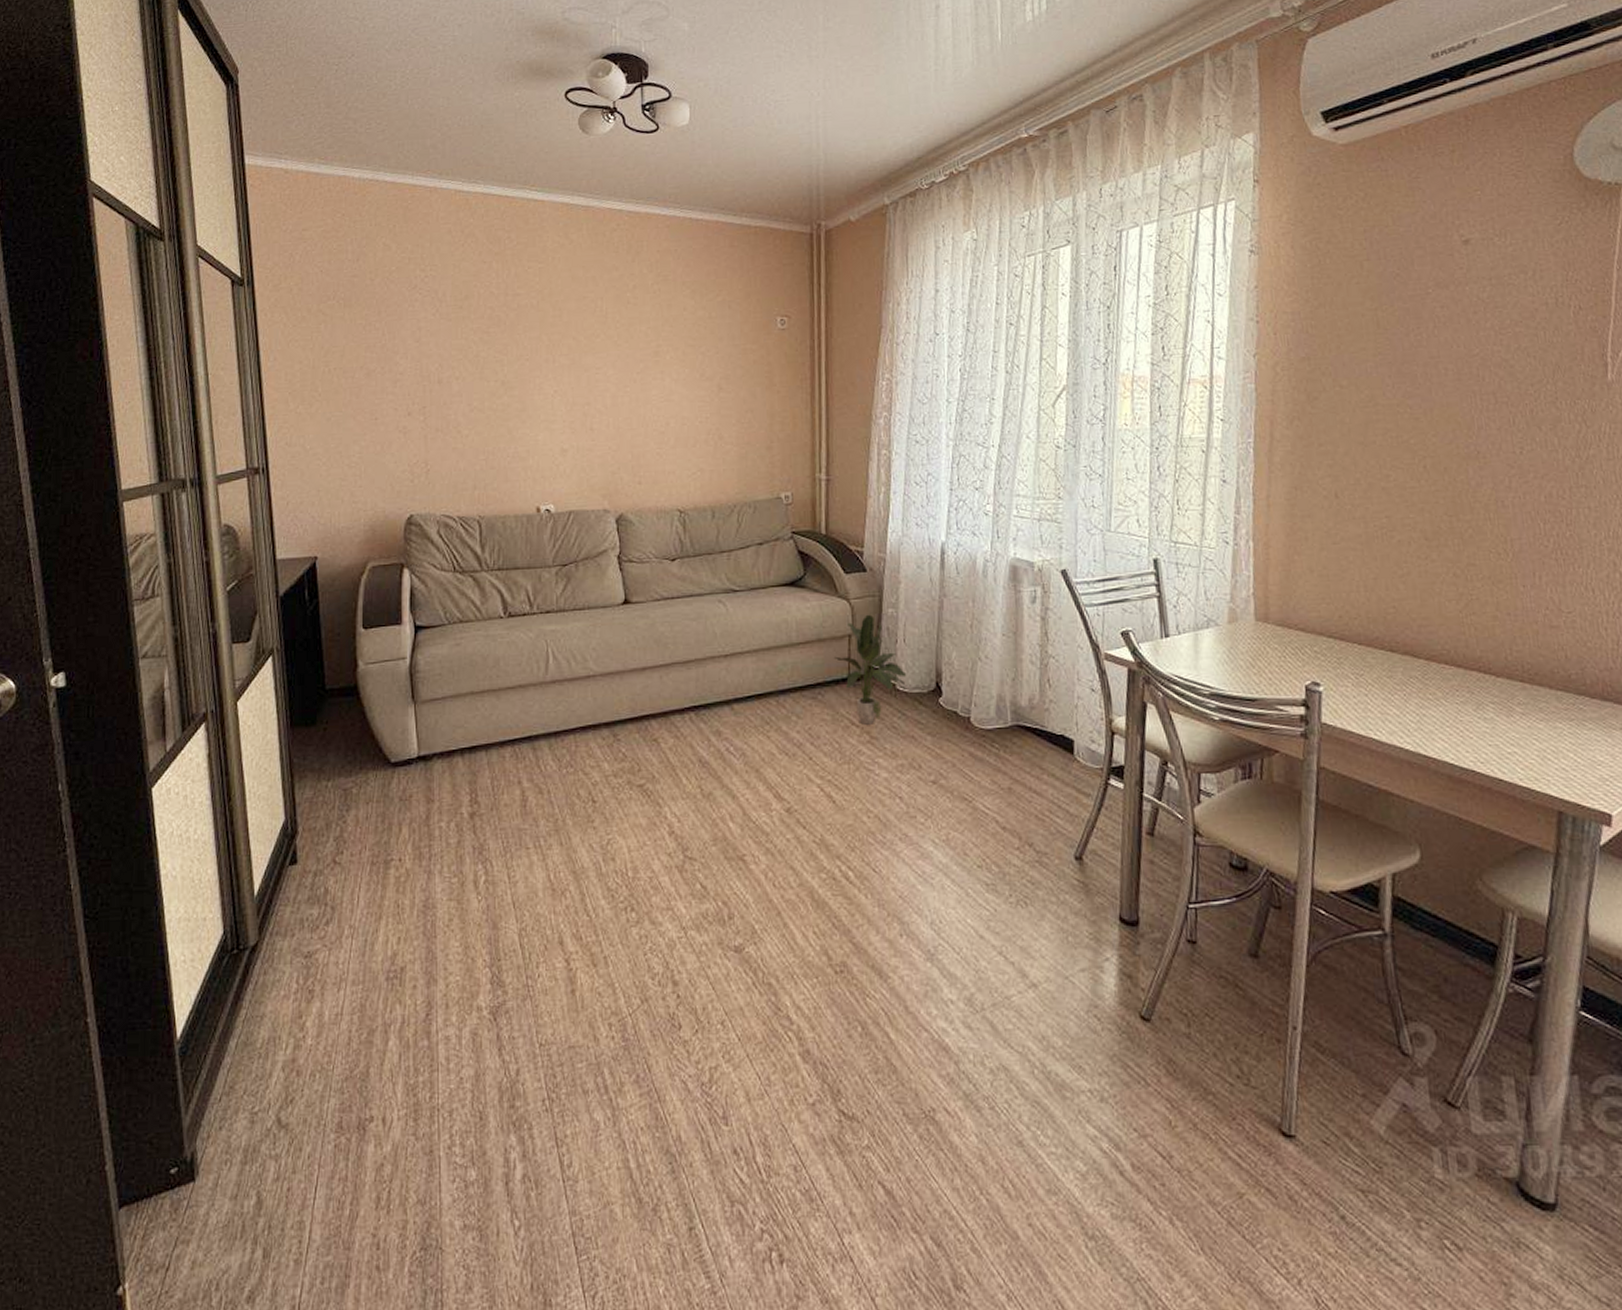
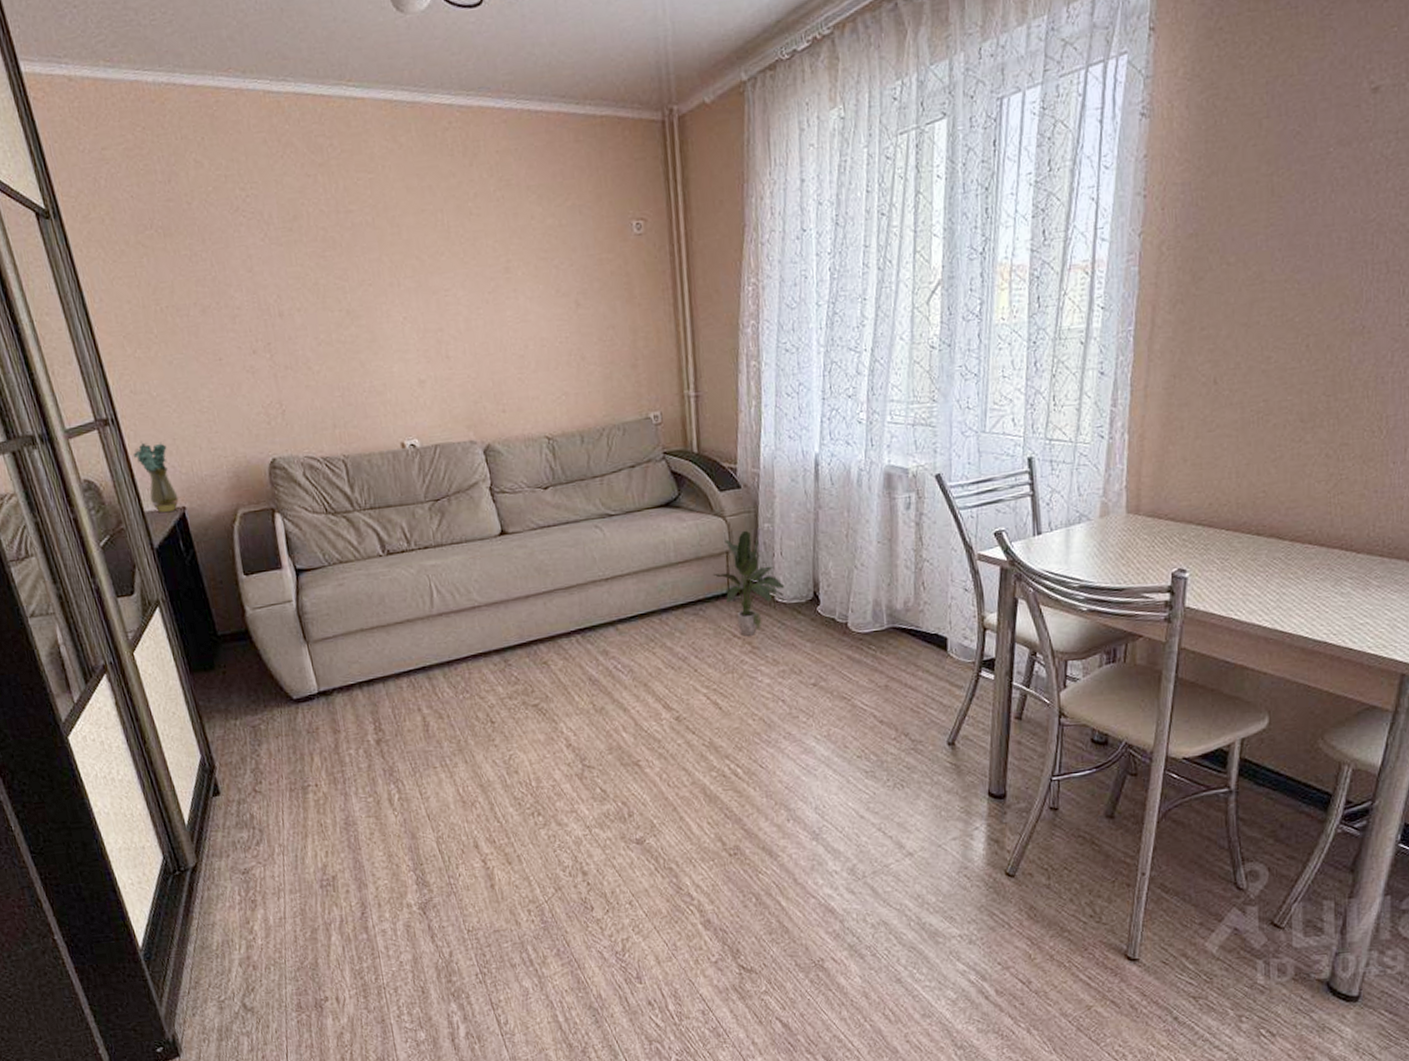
vase: none [277,490,312,562] -> present [134,440,179,513]

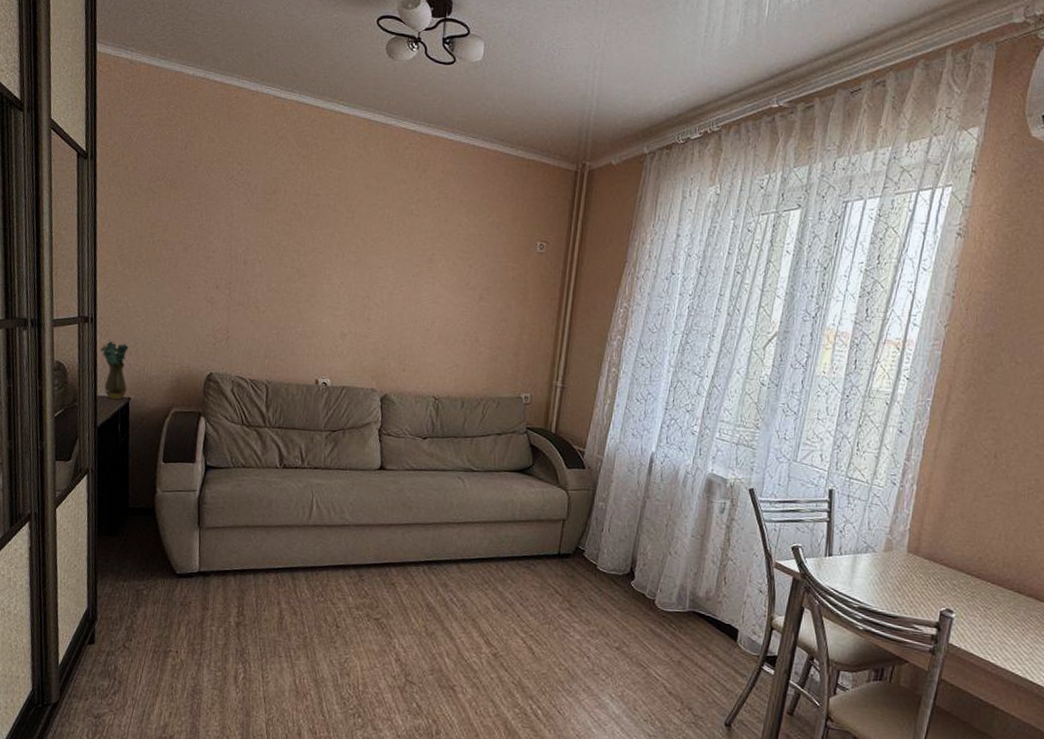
potted plant: present [712,530,785,636] -> none [548,504,608,595]

